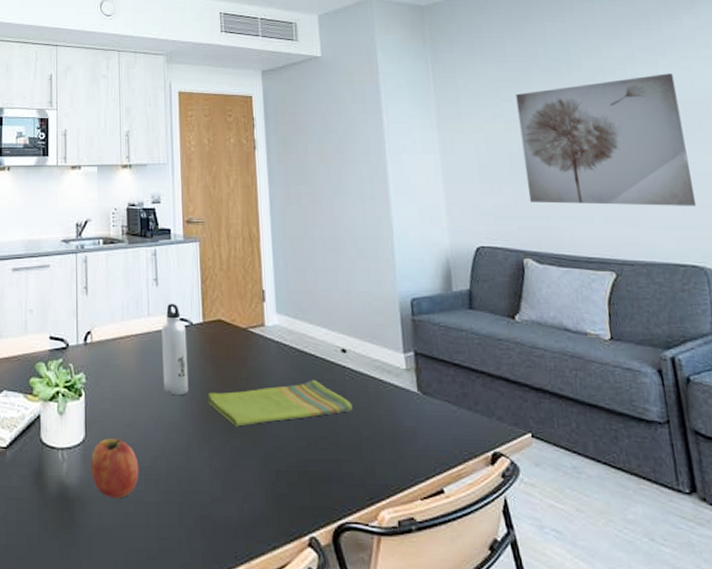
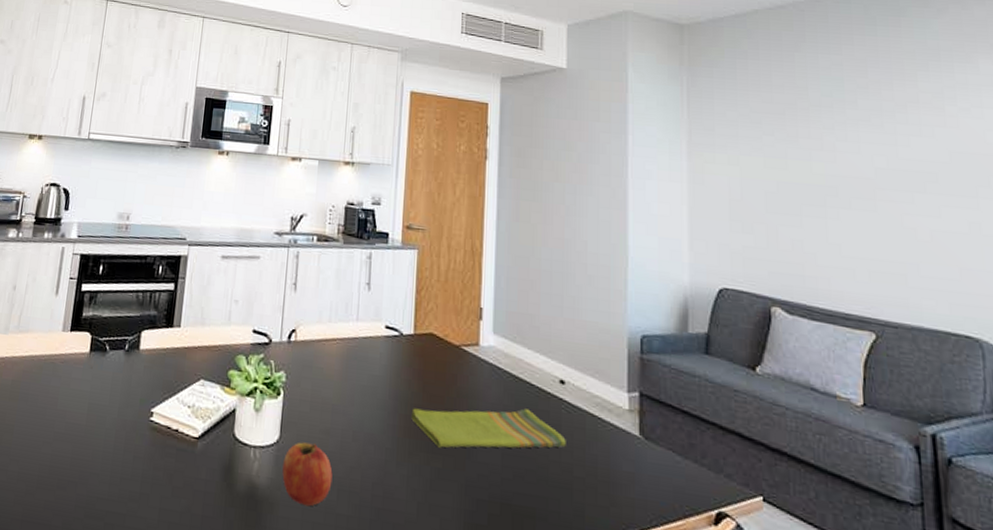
water bottle: present [162,303,189,396] -> none [366,310,396,408]
wall art: present [516,73,697,206] -> none [779,121,977,271]

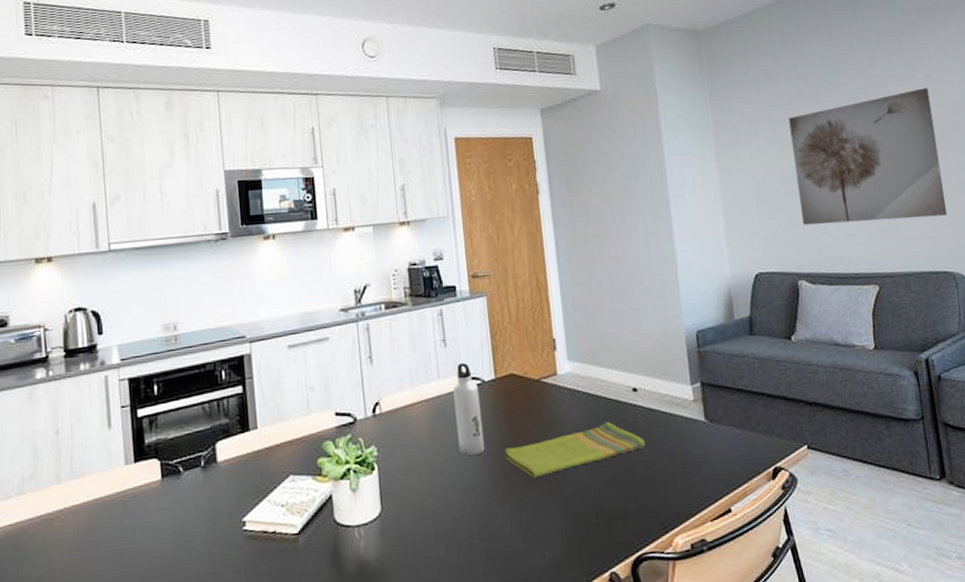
fruit: present [282,442,333,507] -> none [389,507,440,567]
water bottle: none [366,310,396,408] -> present [453,362,485,456]
wall art: none [779,121,977,271] -> present [789,88,948,225]

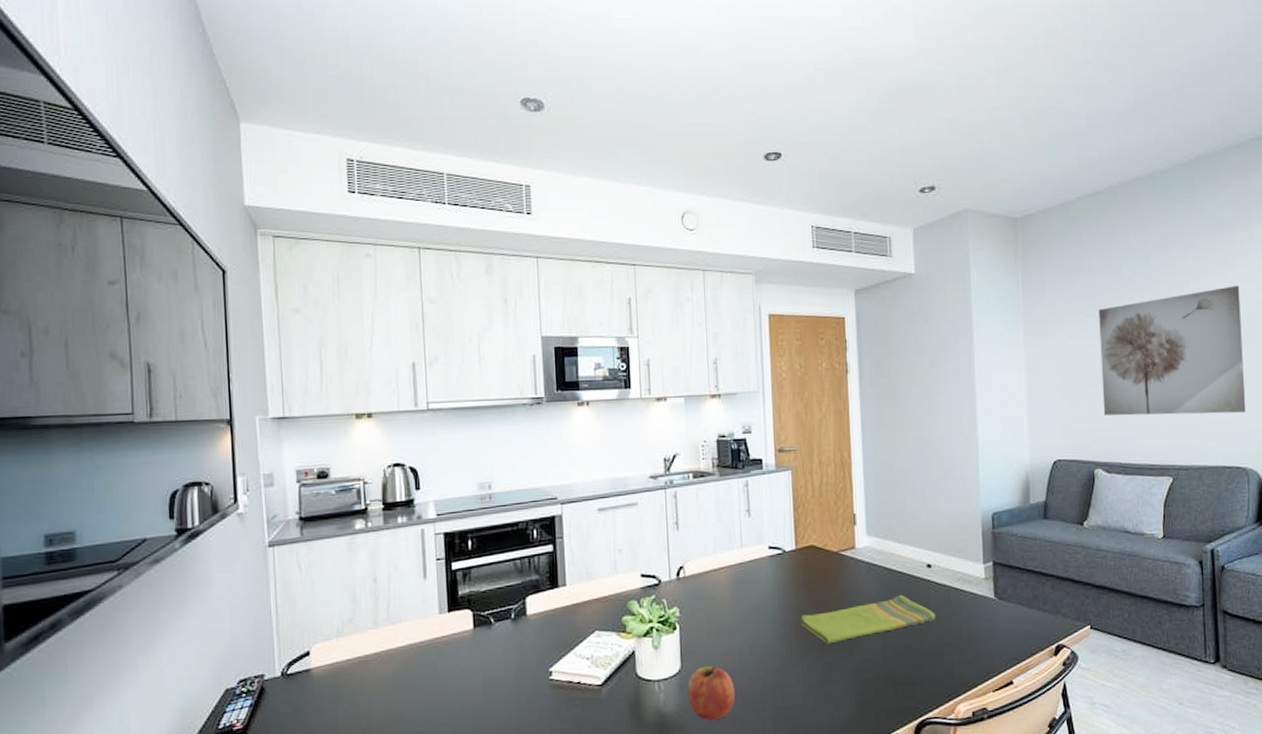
fruit: none [389,507,440,567] -> present [687,665,735,721]
water bottle: present [453,362,485,456] -> none [755,532,782,621]

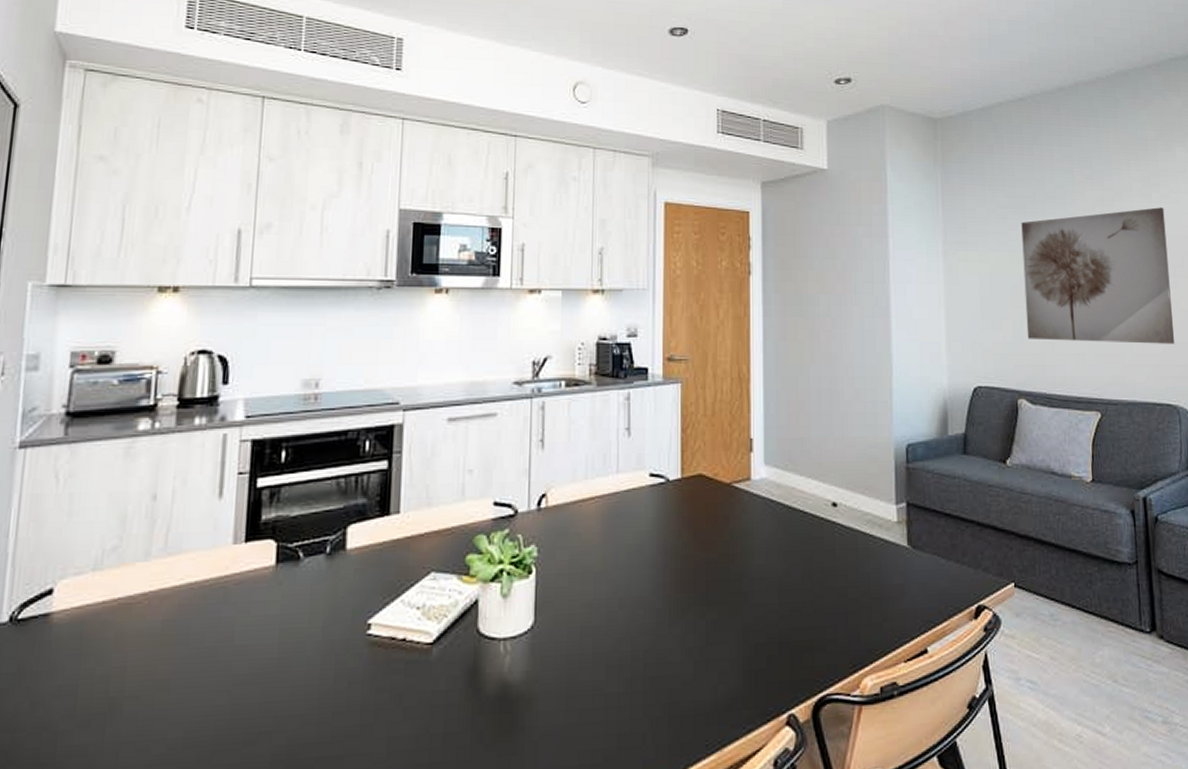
fruit: present [687,665,735,721] -> none [540,621,599,694]
dish towel: present [800,595,936,644] -> none [683,539,840,597]

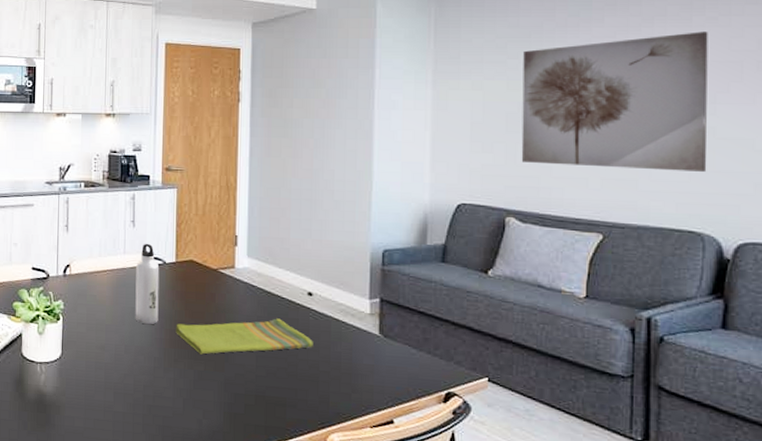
water bottle: none [632,456,662,566] -> present [135,243,160,325]
dish towel: none [683,539,840,597] -> present [176,318,313,355]

